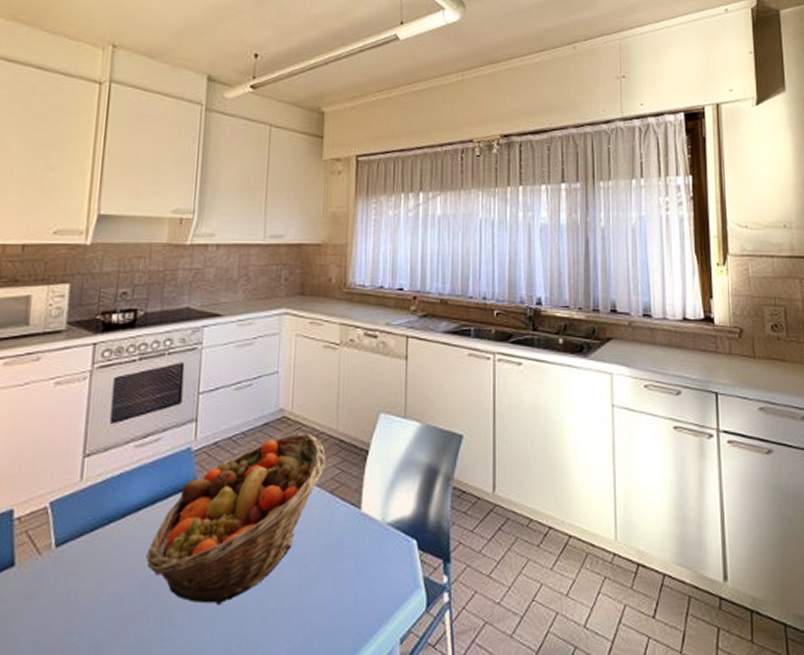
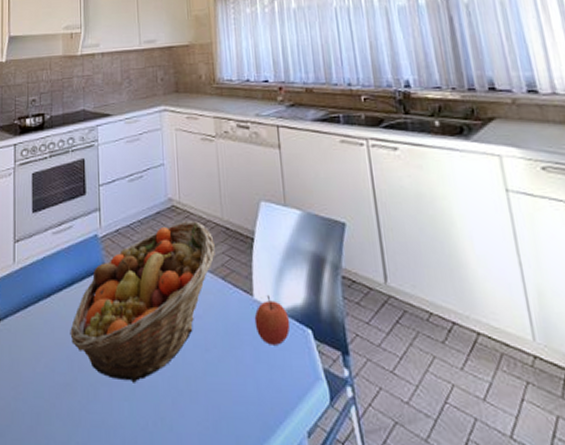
apple: none [359,508,396,557] -> present [254,295,291,345]

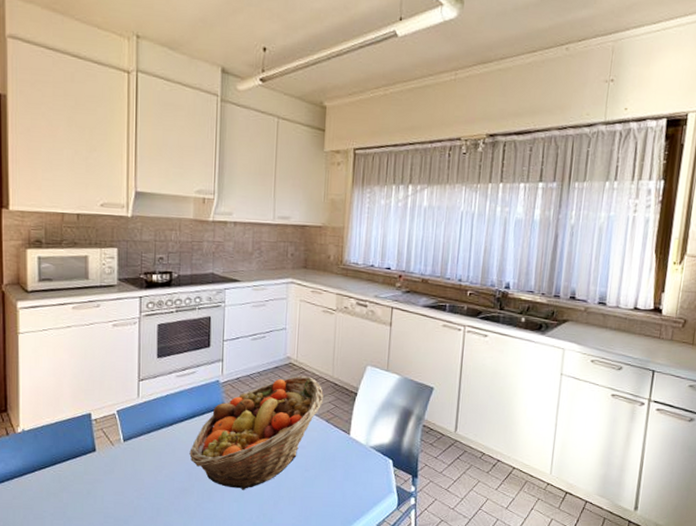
apple: present [254,295,291,345] -> none [348,435,377,469]

